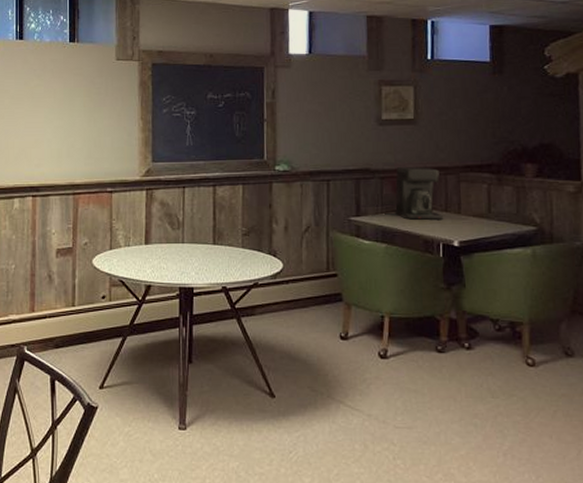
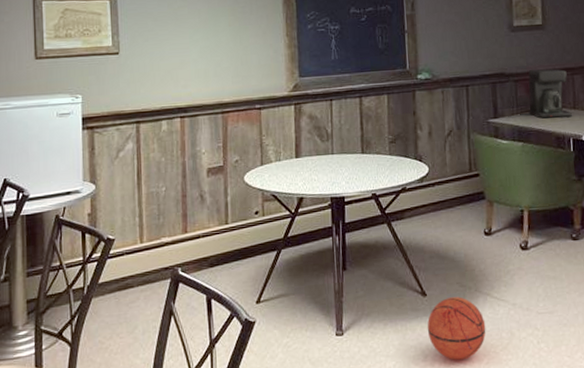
basketball: none [274,402,338,469] -> present [427,297,486,361]

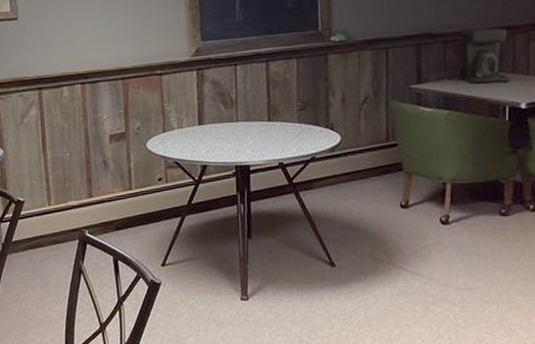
basketball: present [427,297,486,361] -> none [335,269,399,331]

